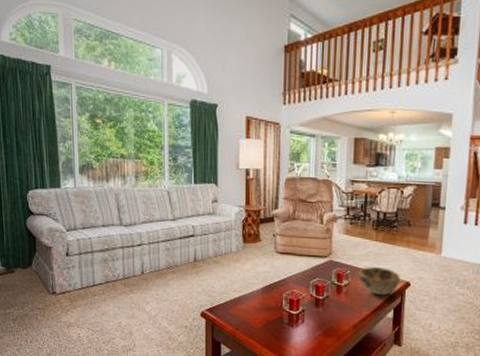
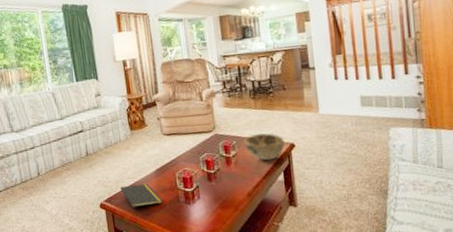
notepad: none [223,299,266,328] -> present [120,183,163,214]

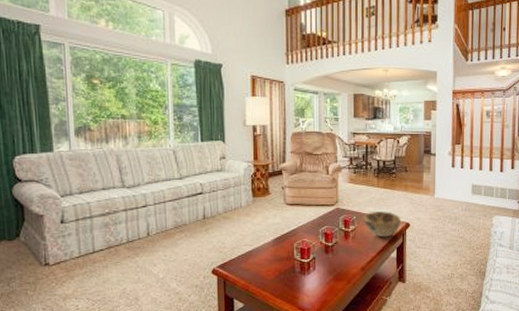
notepad: present [120,183,163,214] -> none [235,251,278,282]

